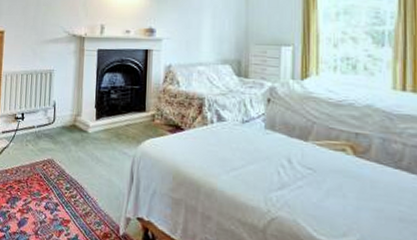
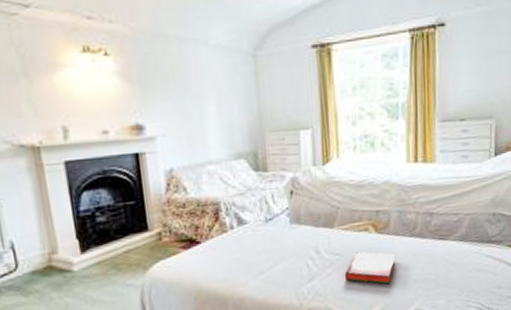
hardback book: none [316,171,375,215] -> present [344,251,395,285]

